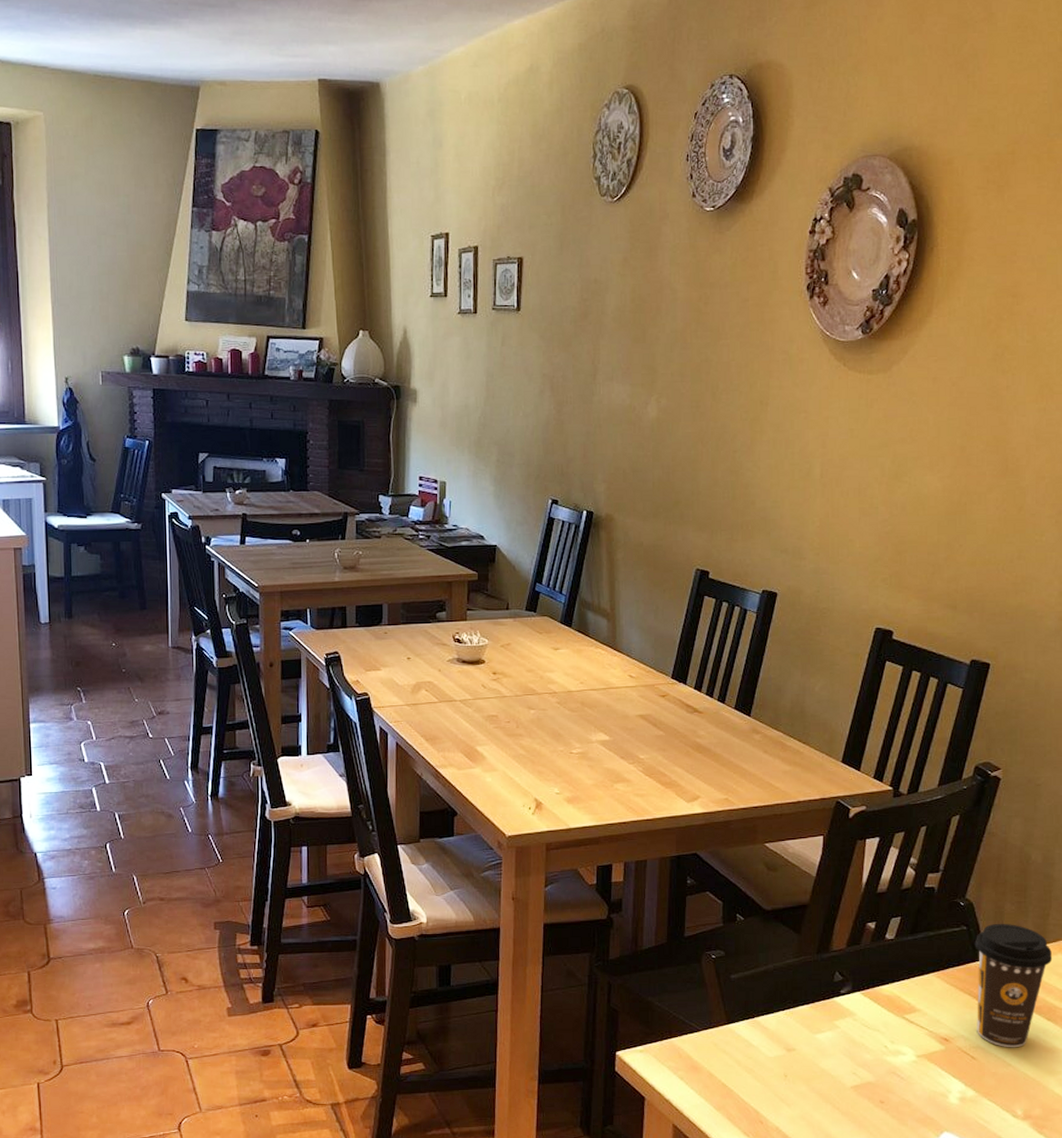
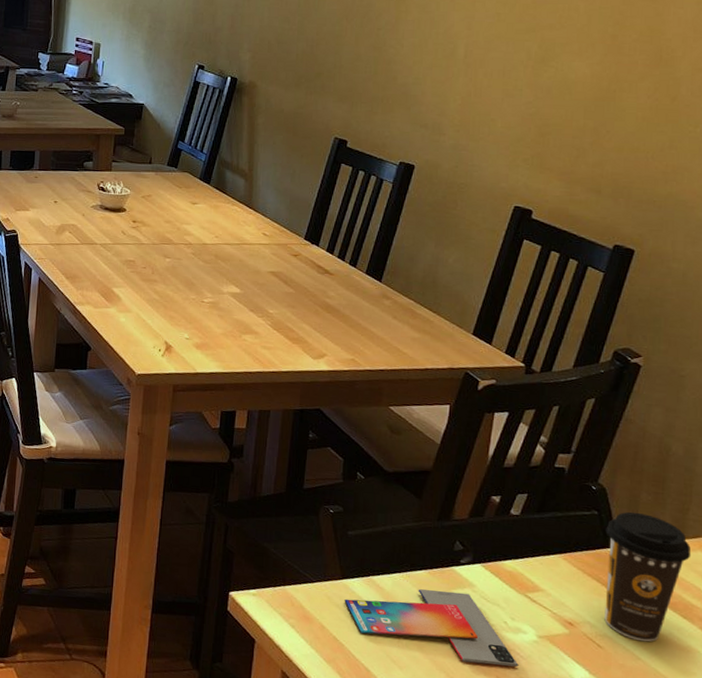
smartphone: none [731,1023,900,1091] -> present [344,589,519,667]

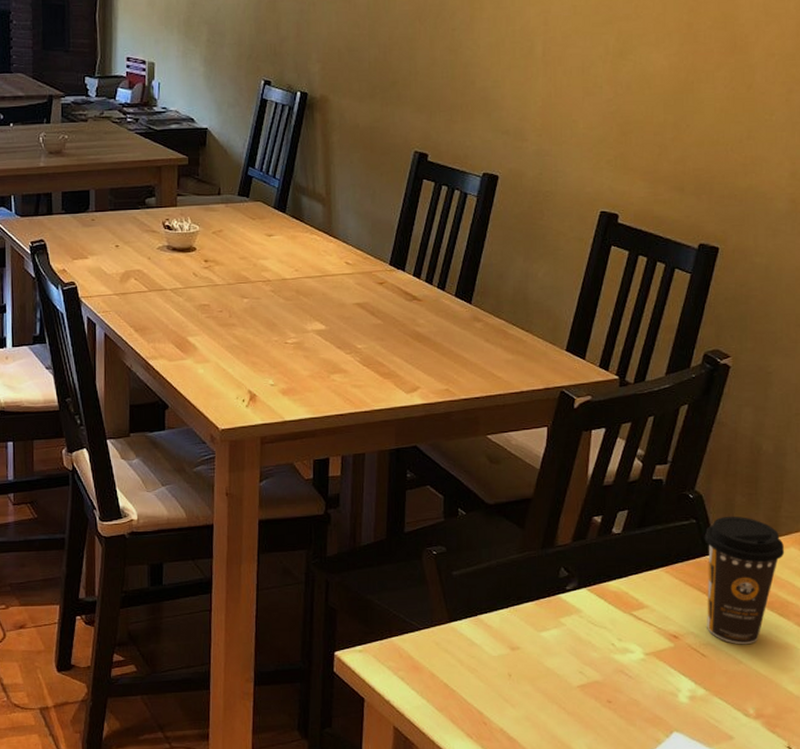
smartphone: present [344,589,519,667] -> none [453,620,628,690]

